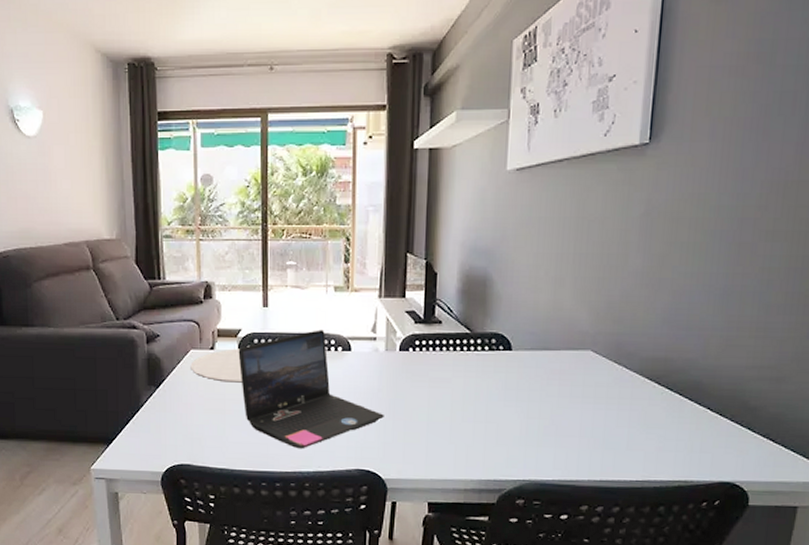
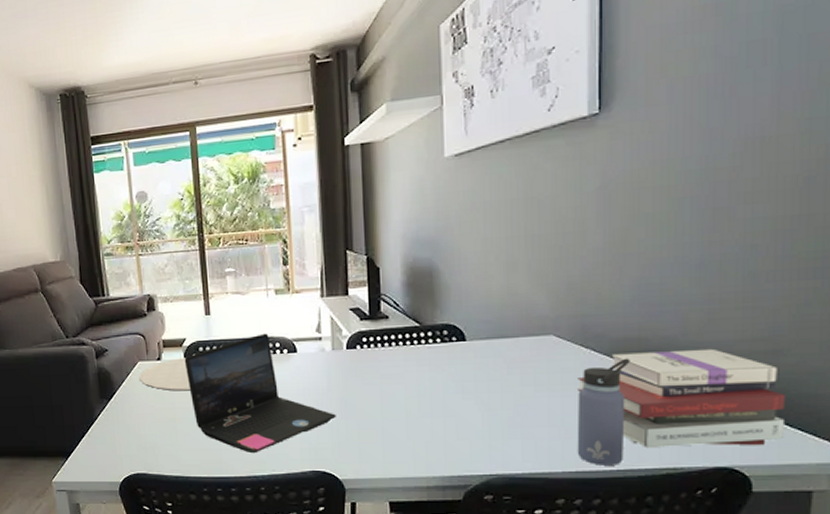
water bottle: none [602,376,656,476] -> present [577,358,630,465]
books: none [608,371,783,463] -> present [578,348,785,449]

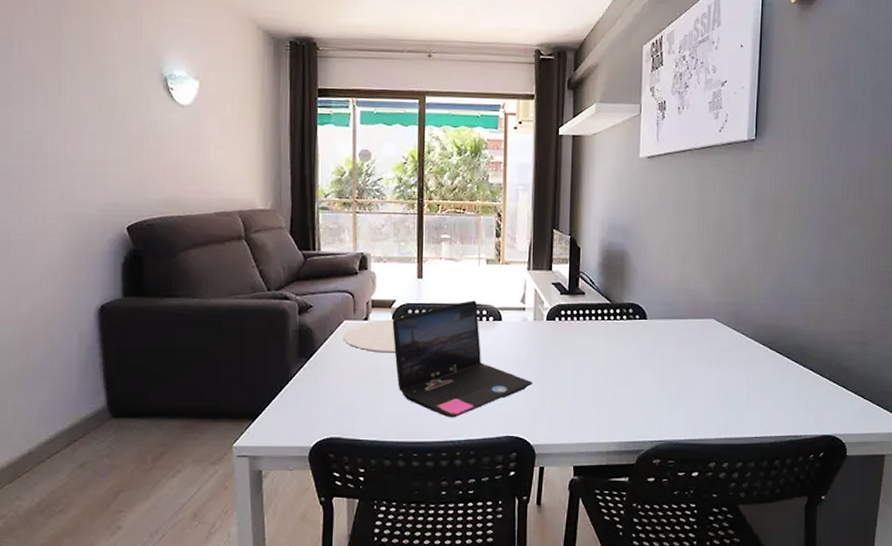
water bottle: present [577,358,630,465] -> none [726,341,768,433]
books: present [578,348,785,449] -> none [730,337,869,419]

